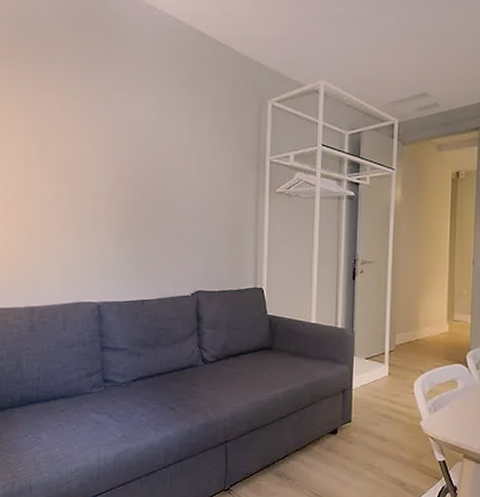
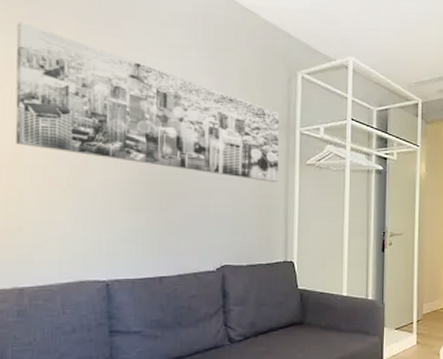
wall art: none [24,76,250,211] -> present [15,22,280,182]

